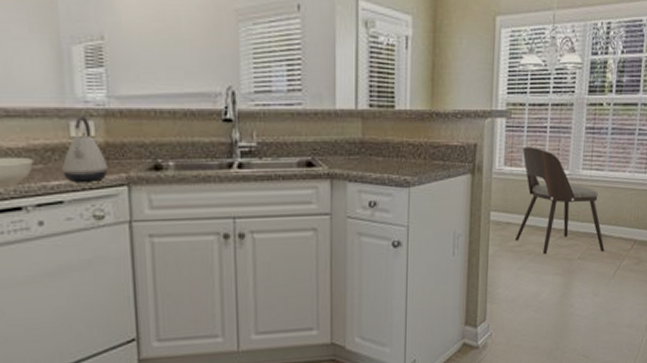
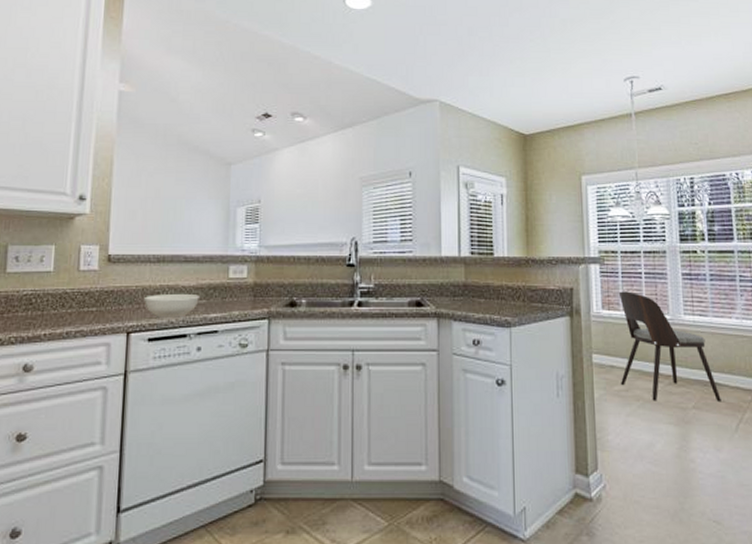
kettle: present [61,115,108,182] -> none [219,261,255,315]

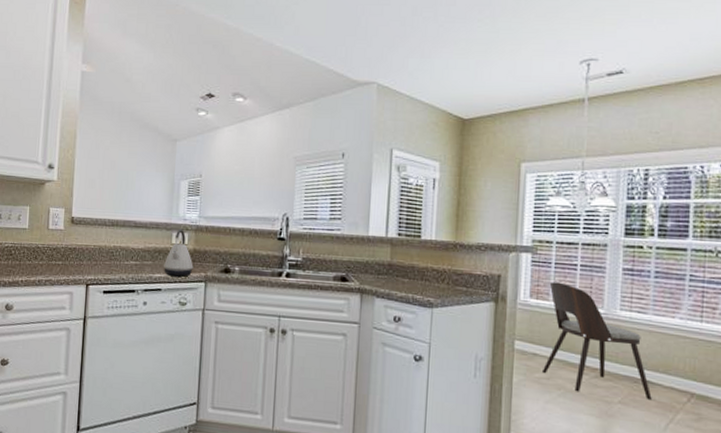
bowl: present [143,293,201,319] -> none [100,254,148,276]
kettle: none [219,261,255,315] -> present [163,229,194,277]

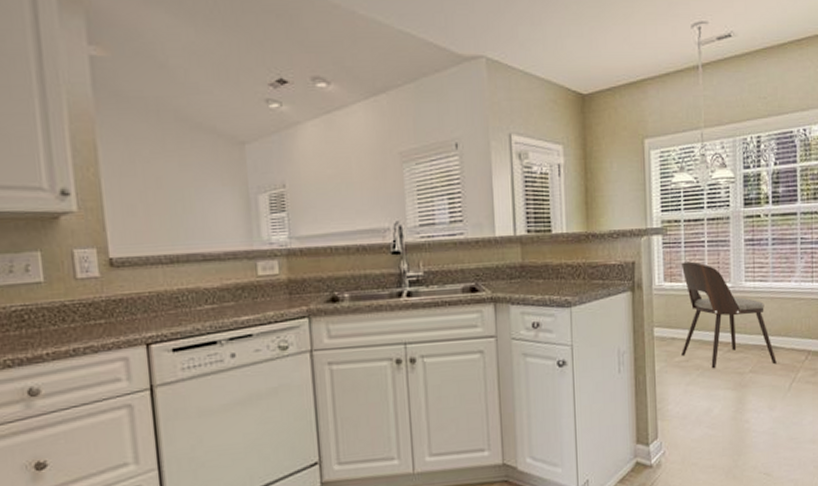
kettle: present [163,229,194,277] -> none [250,255,291,316]

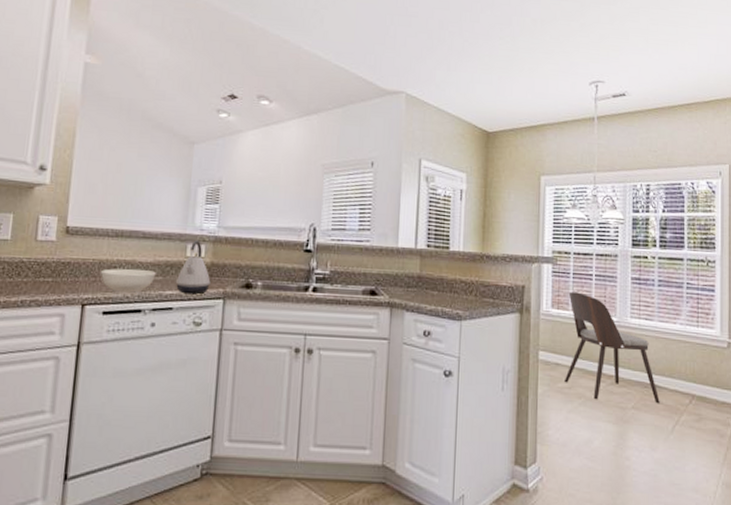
bowl: none [160,295,228,327] -> present [99,268,157,294]
kettle: none [250,255,291,316] -> present [175,240,211,294]

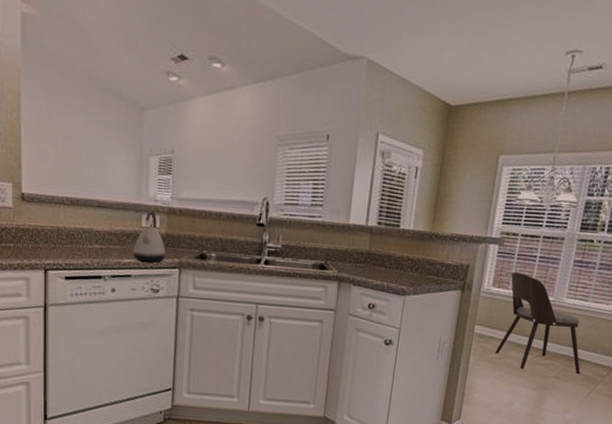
bowl: present [99,268,157,294] -> none [59,236,114,261]

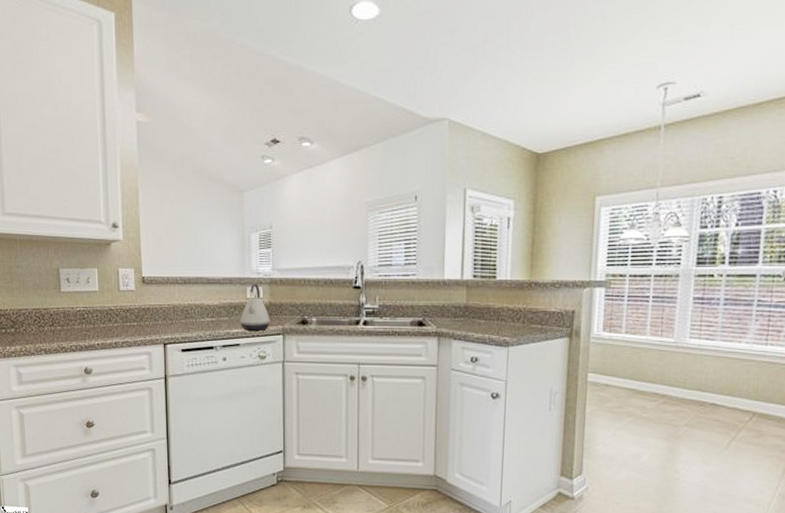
dining chair: present [494,272,581,375] -> none [613,314,716,422]

